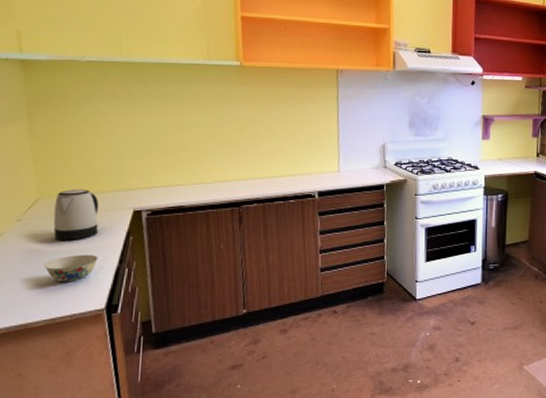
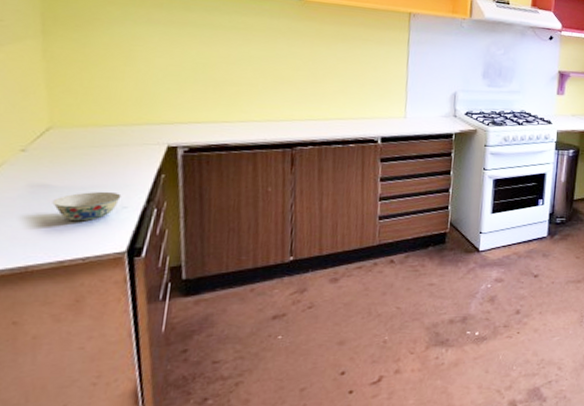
kettle: present [53,188,99,240] -> none [67,118,126,176]

